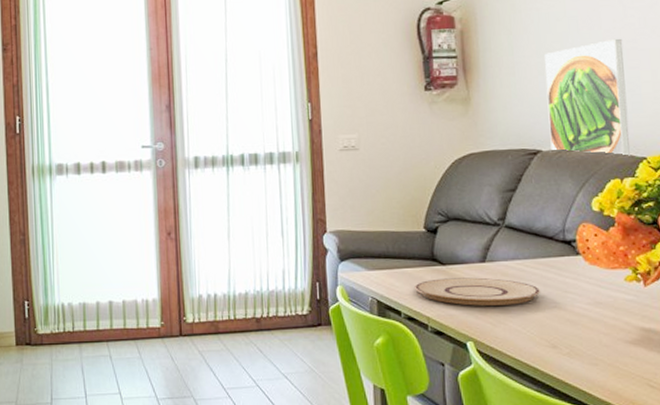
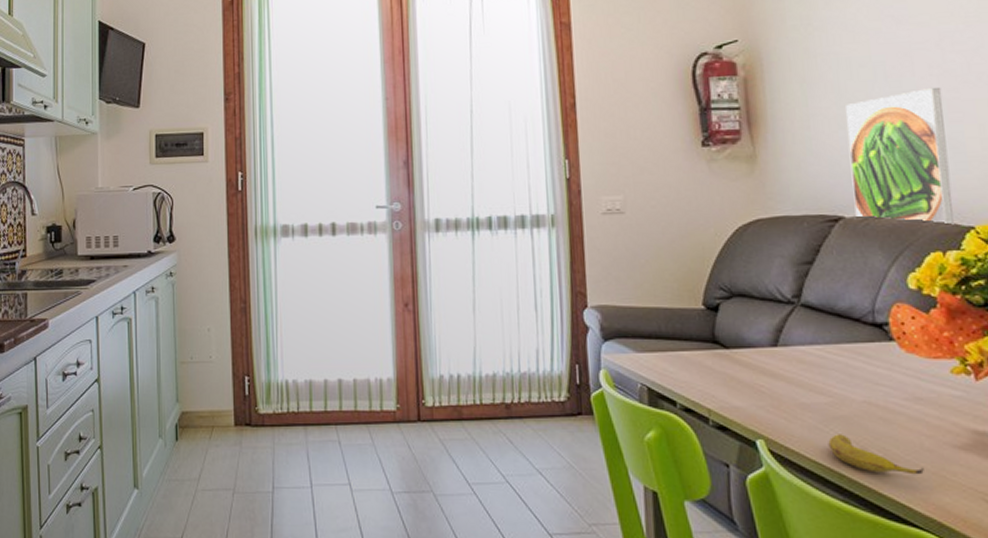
plate: present [415,277,541,306] -> none [693,364,847,398]
banana: none [525,334,602,367] -> present [828,434,924,475]

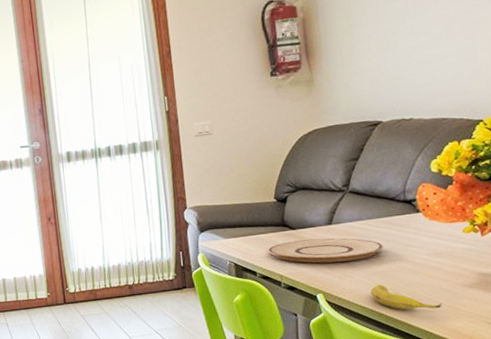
plate: none [693,364,847,398] -> present [268,238,384,263]
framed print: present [846,86,954,225] -> none [383,11,467,120]

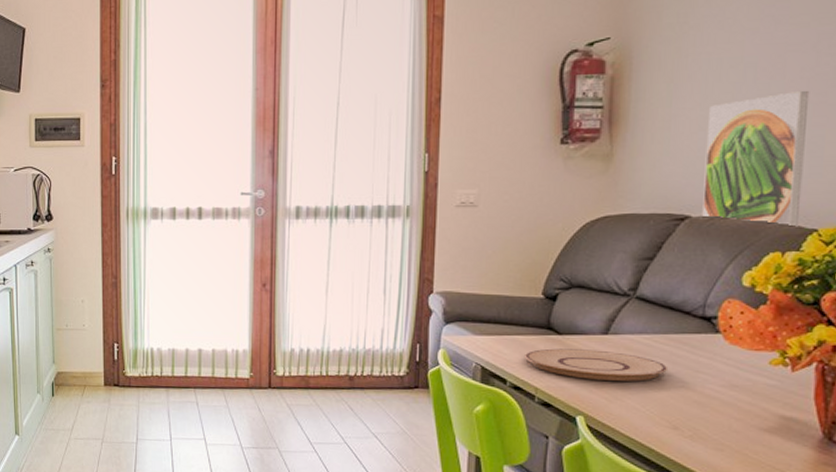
banana: present [370,284,442,310] -> none [643,414,728,452]
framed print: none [383,11,467,120] -> present [702,90,810,227]

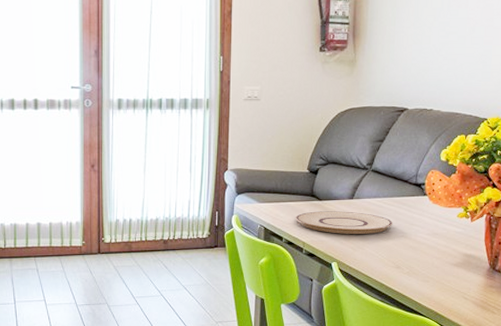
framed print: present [702,90,810,227] -> none [415,16,483,117]

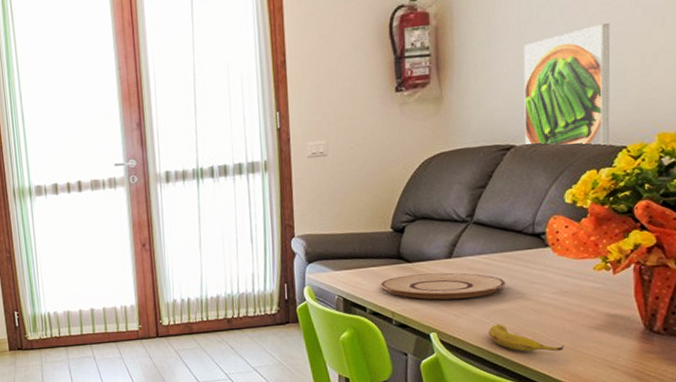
banana: none [377,258,432,283] -> present [488,324,564,352]
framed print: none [415,16,483,117] -> present [523,22,611,146]

